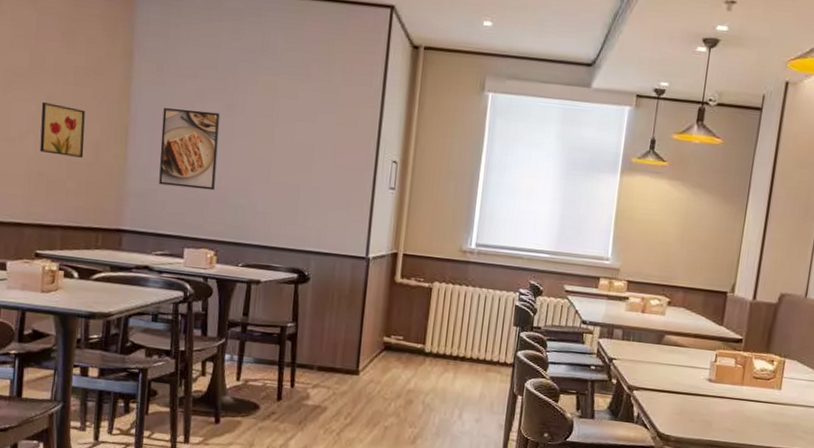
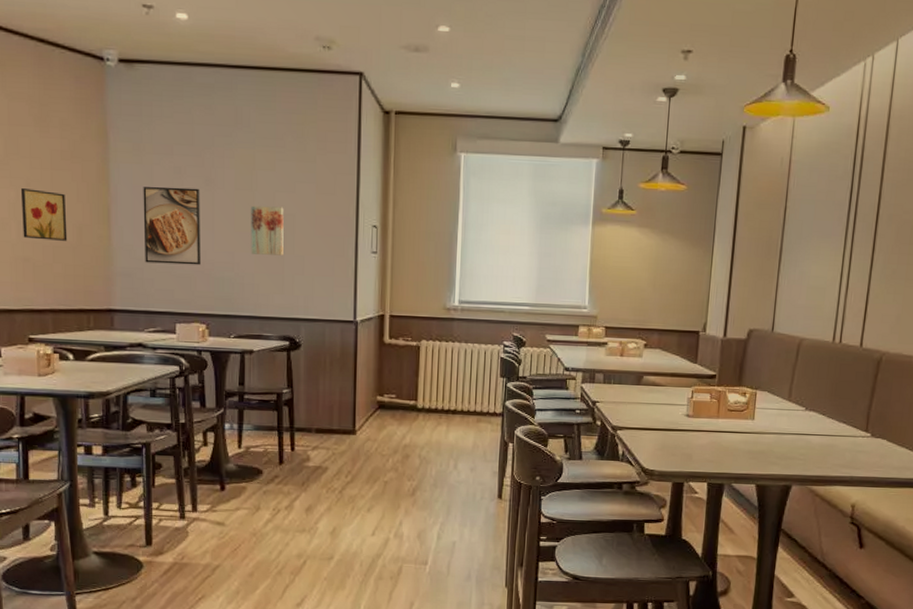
wall art: none [266,133,303,186] -> present [251,205,284,256]

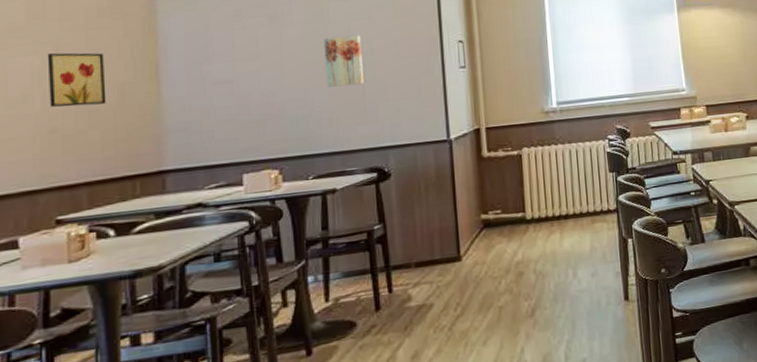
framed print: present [143,186,202,265] -> none [198,28,270,114]

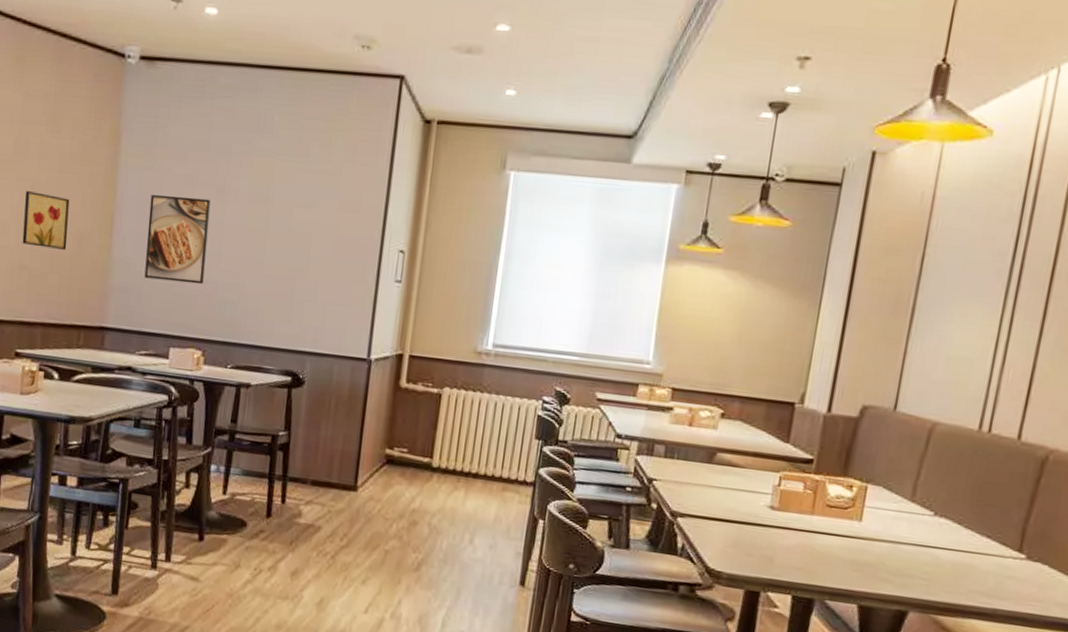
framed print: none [198,28,270,114] -> present [144,195,211,285]
wall art: present [324,35,364,87] -> none [259,221,301,279]

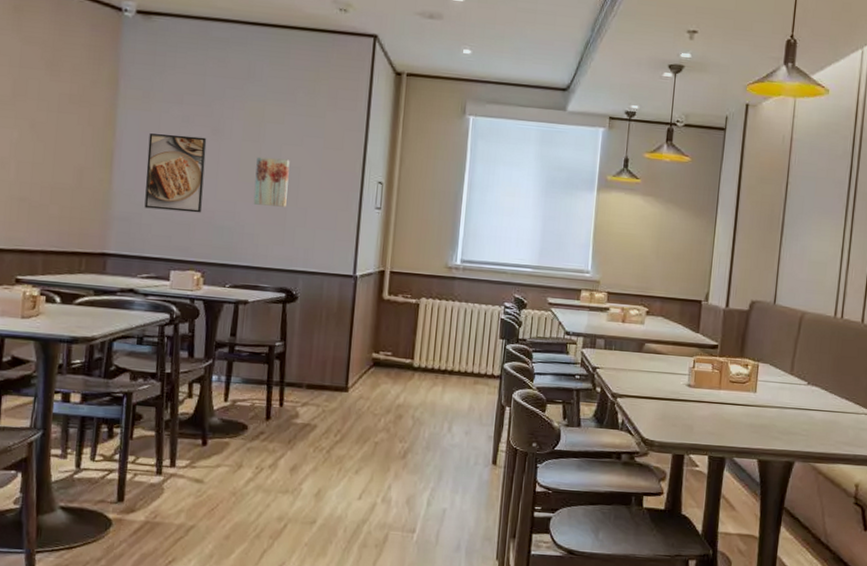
wall art: present [22,191,70,250] -> none [21,129,69,183]
wall art: none [259,221,301,279] -> present [253,156,290,207]

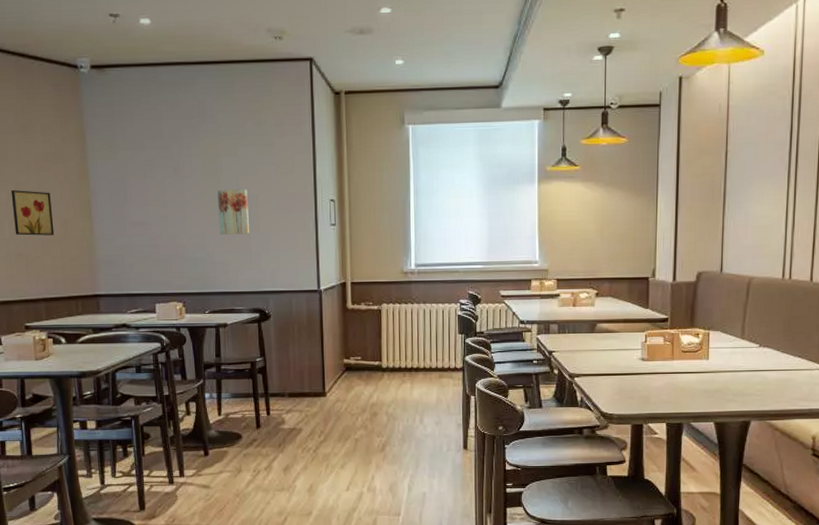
wall art: none [21,129,69,183] -> present [10,190,55,236]
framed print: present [144,133,207,213] -> none [119,178,176,250]

